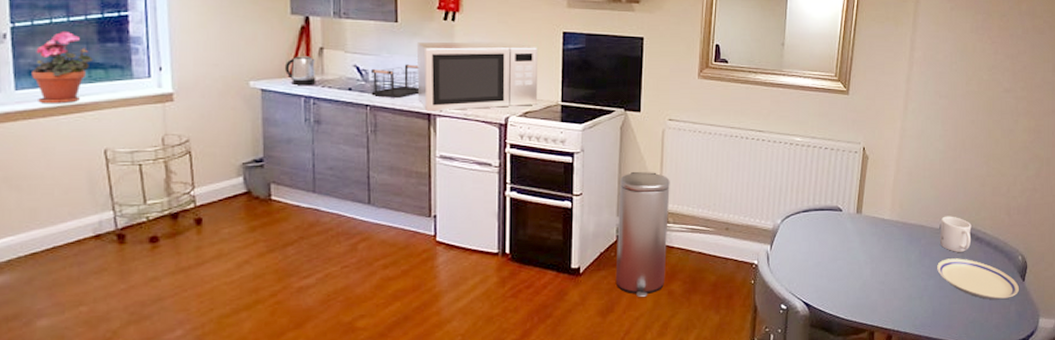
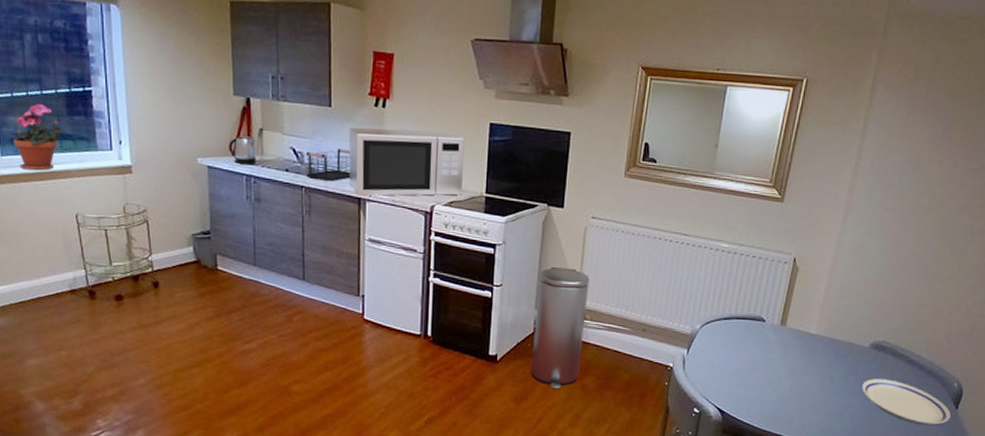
mug: present [939,216,972,252] -> none [867,335,905,373]

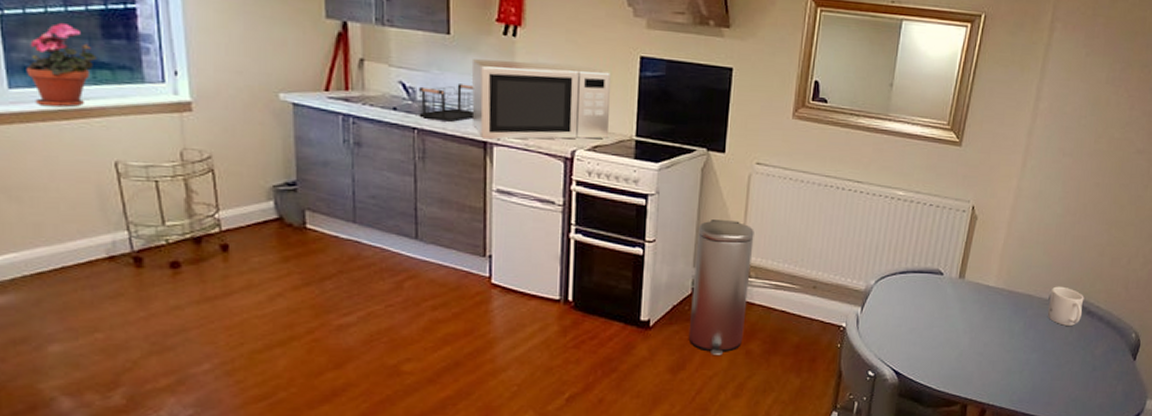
kettle: present [228,136,257,165] -> none [319,67,356,103]
plate: present [862,378,951,425] -> none [1042,332,1129,379]
mug: none [867,335,905,373] -> present [1047,286,1084,326]

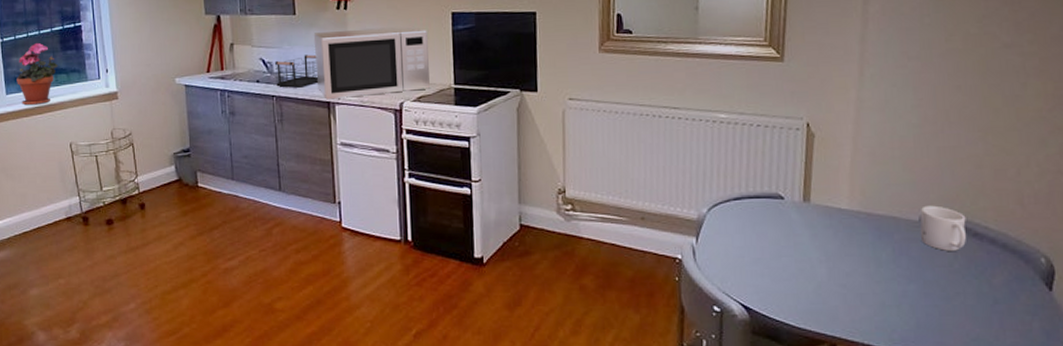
pedal bin: present [688,220,754,356] -> none [520,156,576,292]

